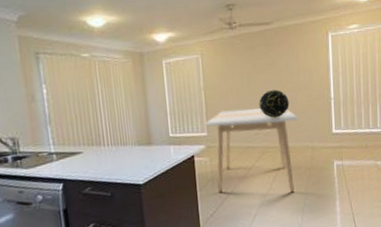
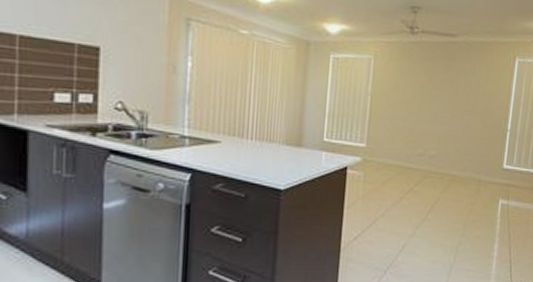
dining table: present [205,108,299,193] -> none [366,121,469,227]
decorative globe: present [259,90,289,119] -> none [428,109,462,141]

